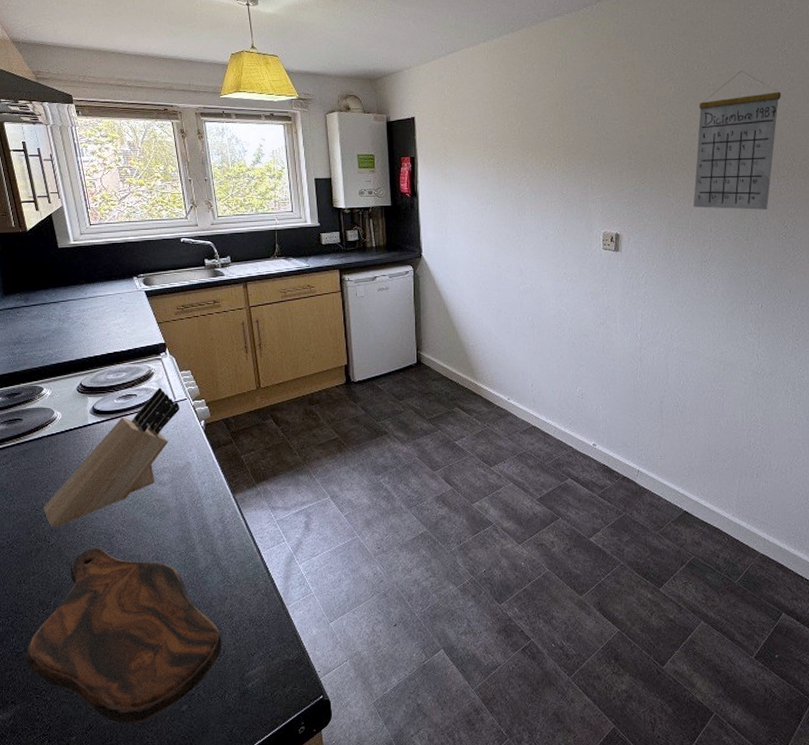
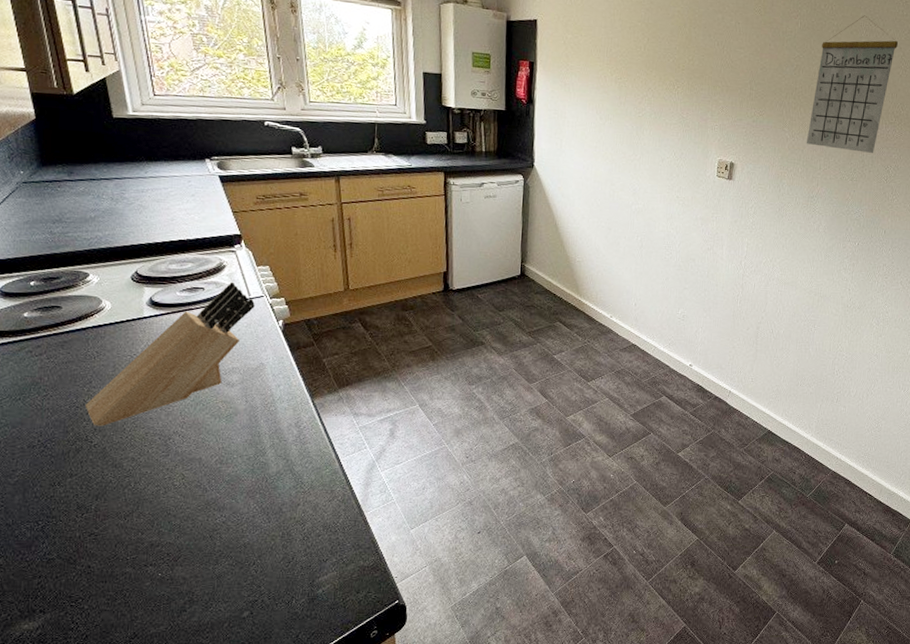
cutting board: present [26,547,222,723] -> none [59,449,291,630]

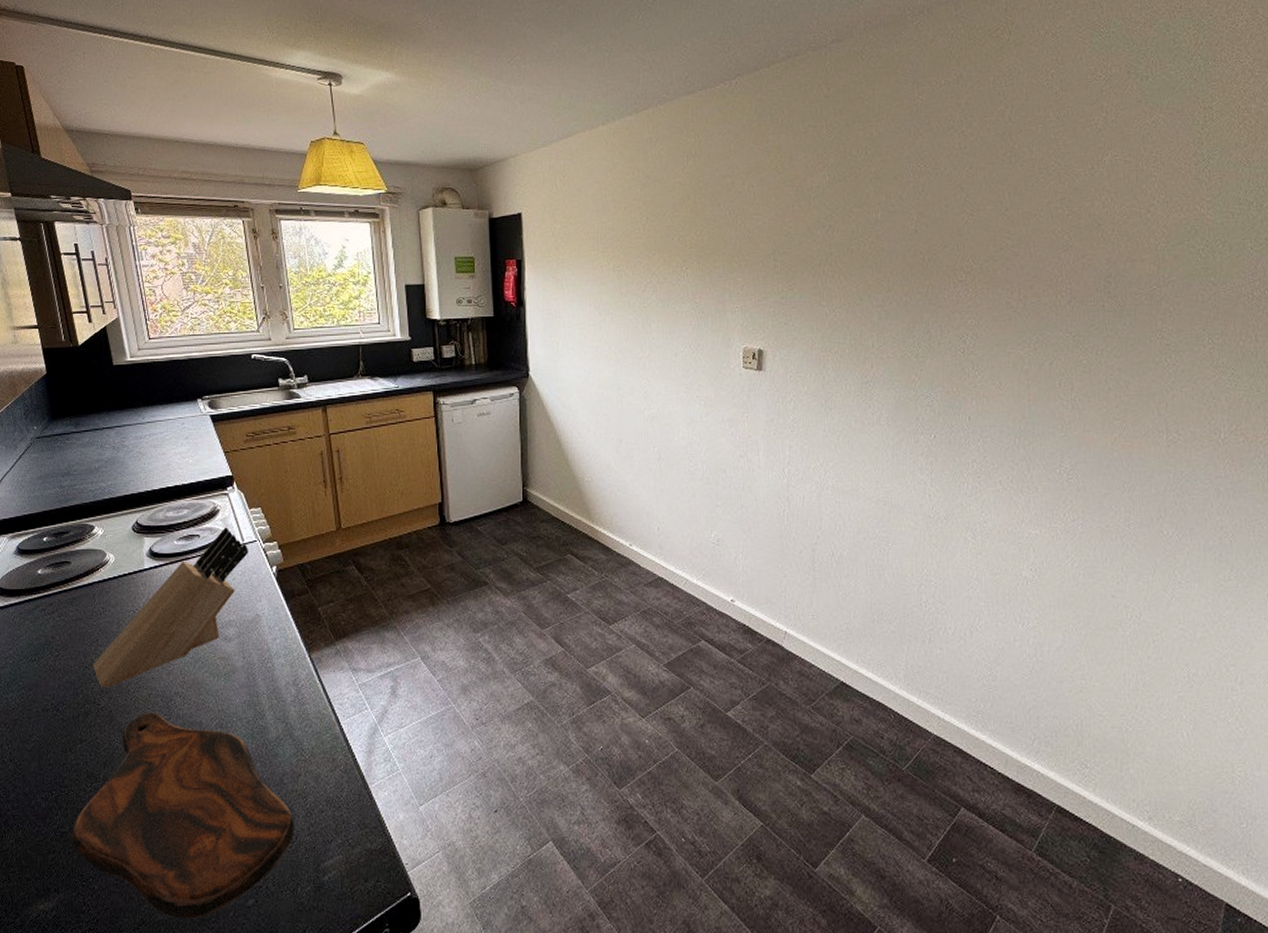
cutting board: none [59,449,291,630] -> present [72,712,294,919]
calendar: present [806,15,898,153] -> none [851,155,958,321]

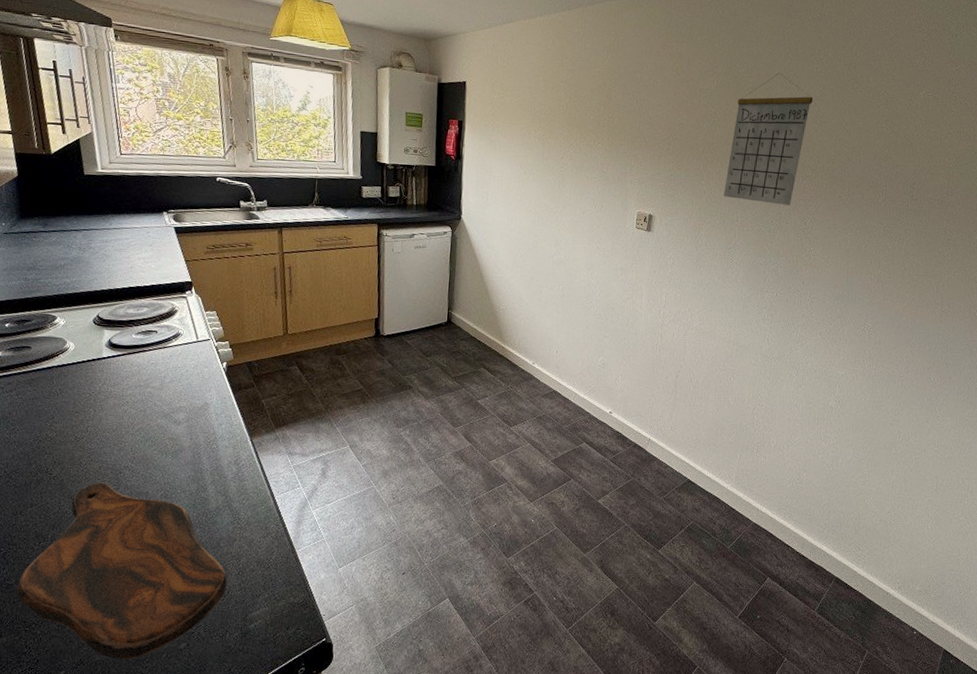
knife block: present [92,527,248,688] -> none [46,325,202,460]
calendar: none [851,155,958,321] -> present [723,73,813,205]

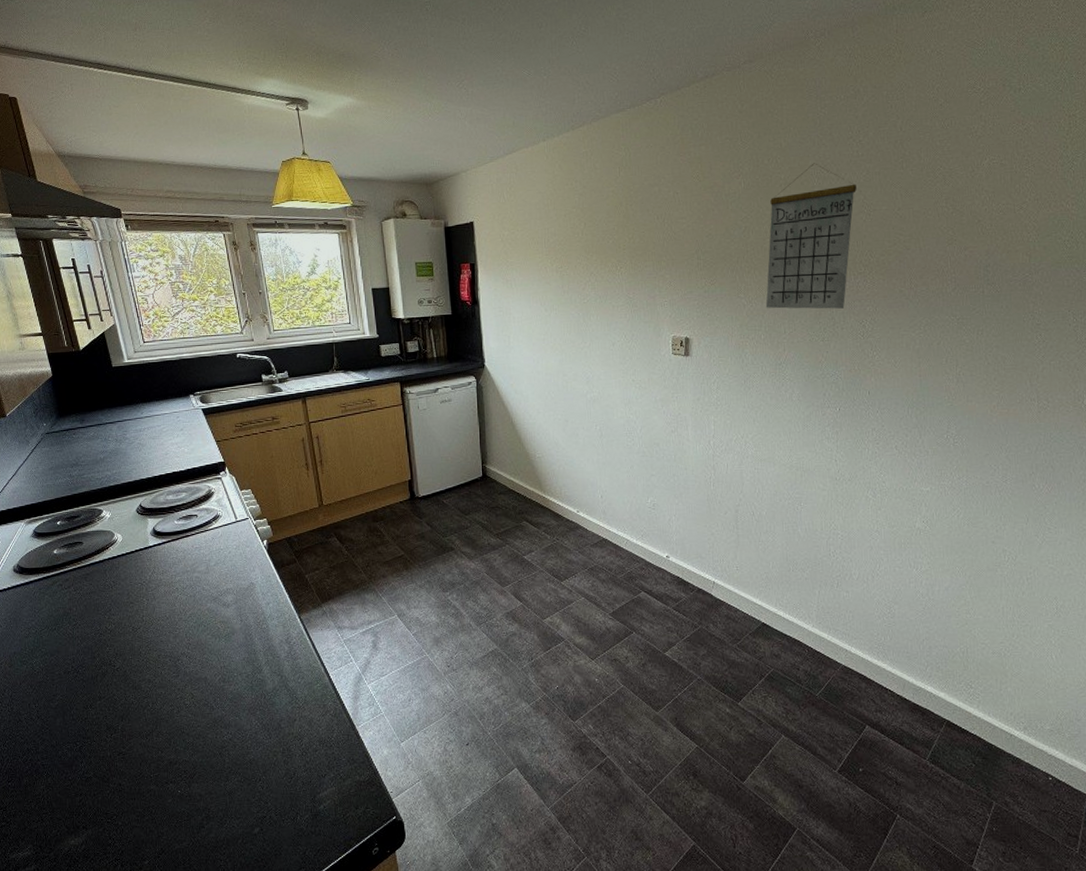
cutting board: present [17,482,227,659] -> none [96,670,292,847]

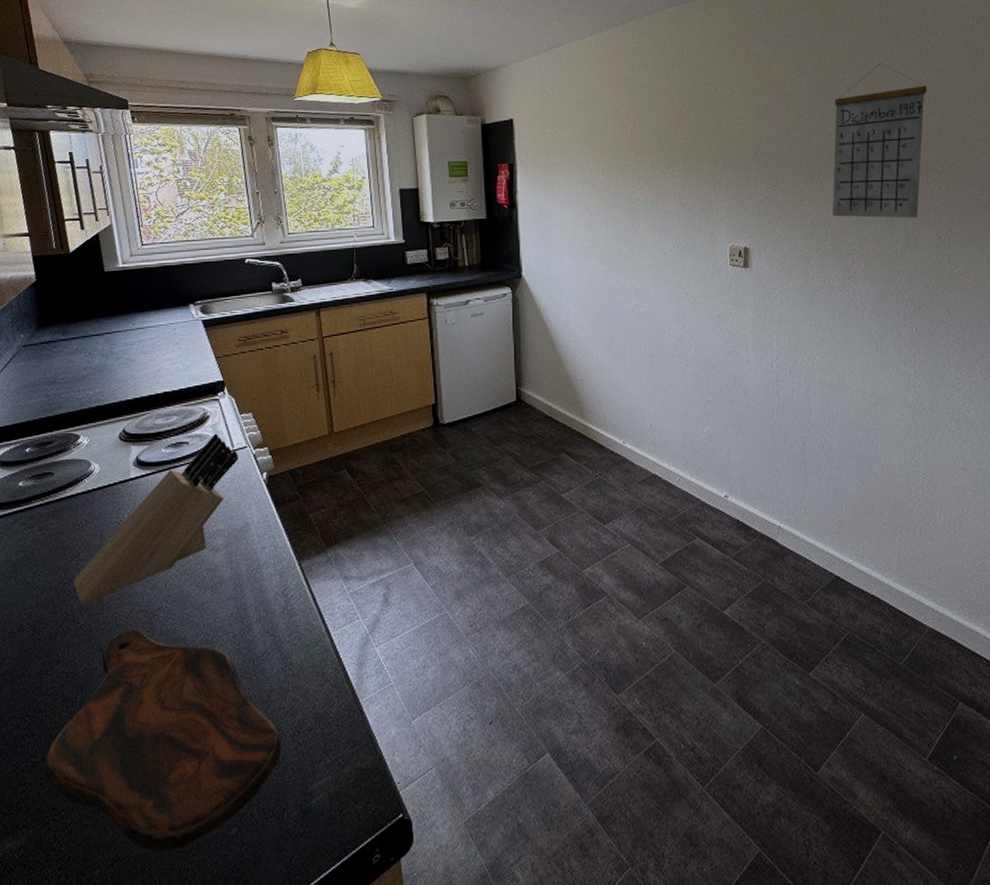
cutting board: none [96,670,292,847] -> present [44,629,281,852]
knife block: none [107,507,241,651] -> present [72,433,238,604]

